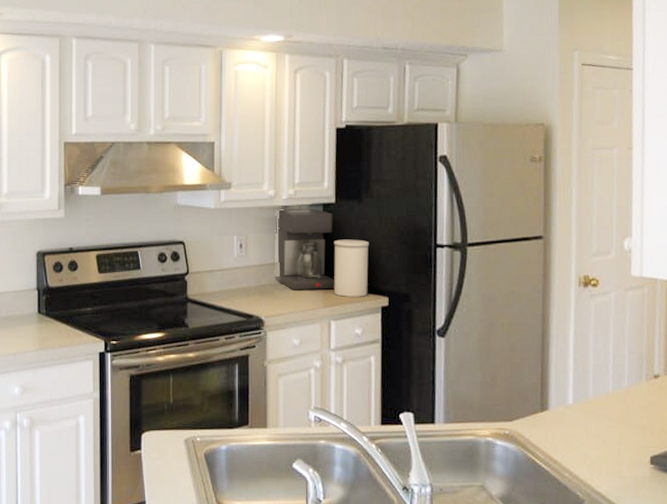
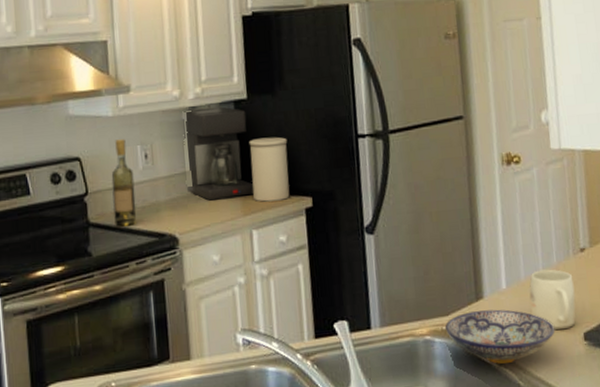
bottle: none [209,229,229,305] -> present [111,139,137,227]
bowl: none [507,421,620,475] -> present [445,309,555,365]
mug: none [596,390,645,451] -> present [529,269,576,330]

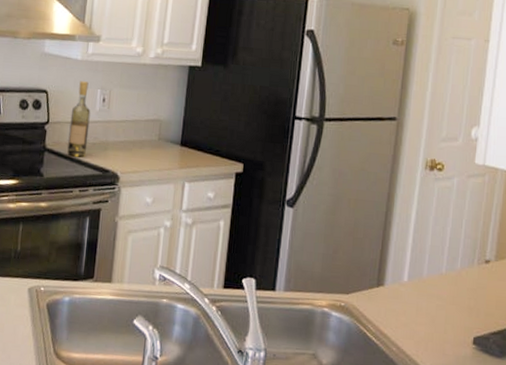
coffee maker: present [183,106,255,201] -> none [134,67,198,151]
canister: present [249,136,290,202] -> none [191,102,231,162]
bowl: present [445,309,555,365] -> none [343,295,447,350]
mug: present [529,269,576,330] -> none [427,271,473,331]

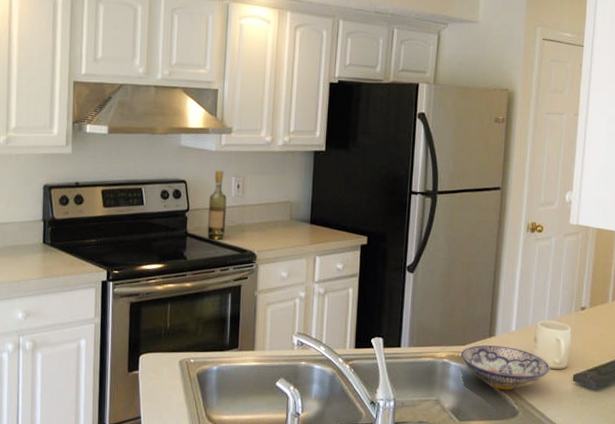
bowl: none [343,295,447,350] -> present [460,345,551,390]
mug: none [427,271,473,331] -> present [533,320,572,370]

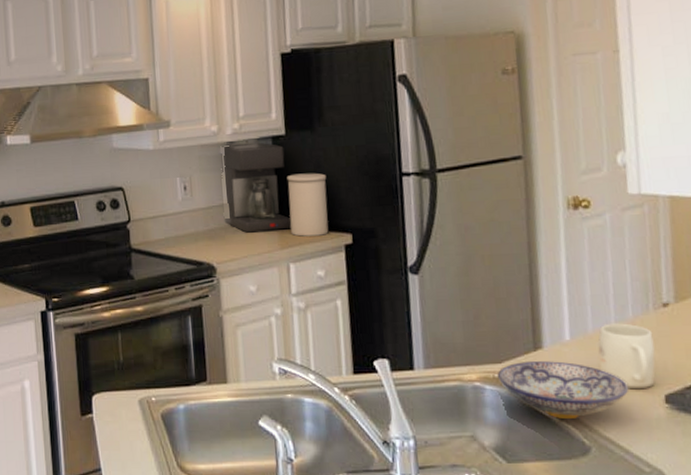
bottle: present [207,170,227,240] -> none [152,171,176,253]
coffee maker: none [268,154,323,229] -> present [221,142,292,233]
canister: none [320,184,354,236] -> present [287,173,329,237]

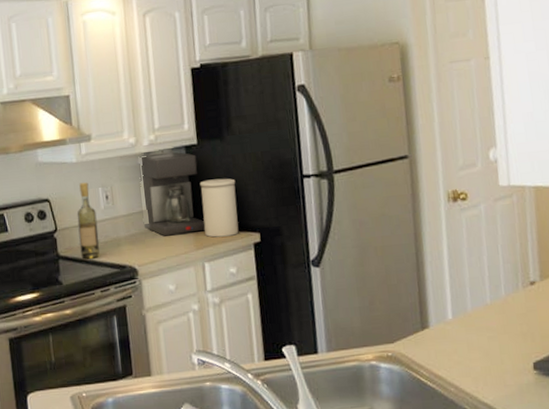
bottle: none [152,171,176,253] -> present [76,182,101,259]
bowl: present [497,361,629,420] -> none [390,338,503,390]
mug: present [598,323,656,390] -> none [476,301,526,359]

